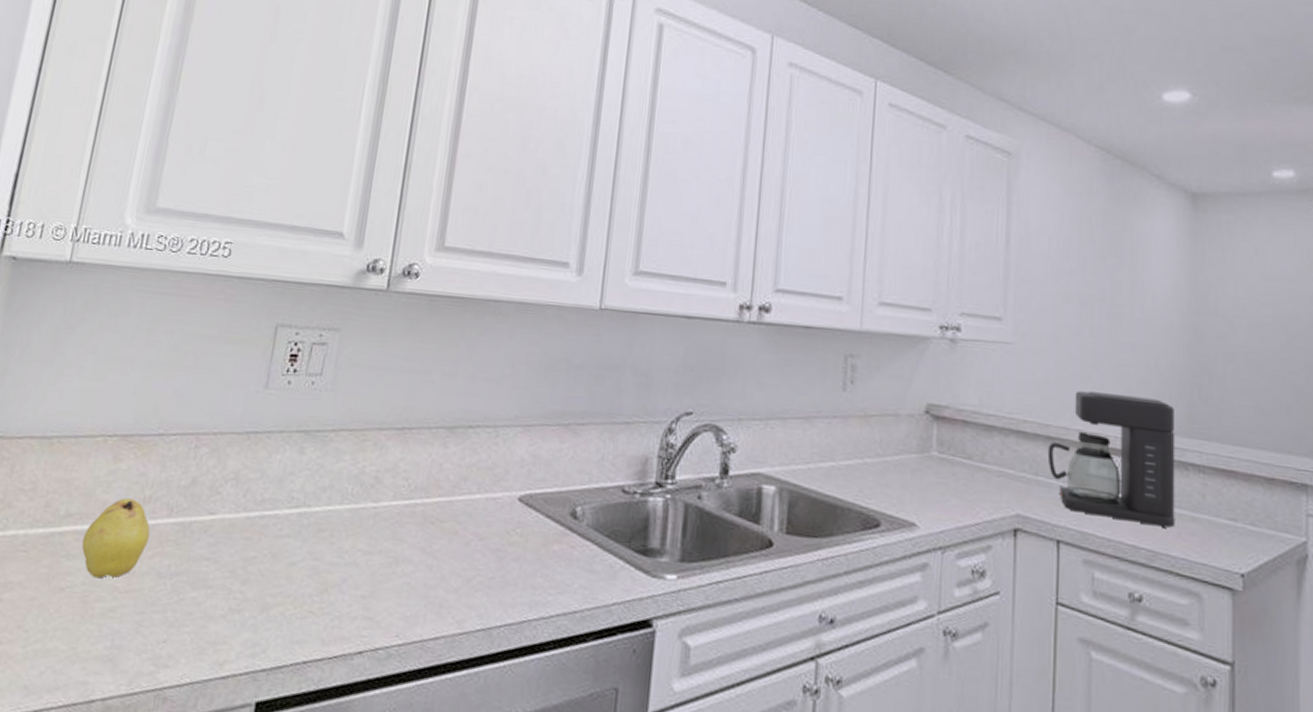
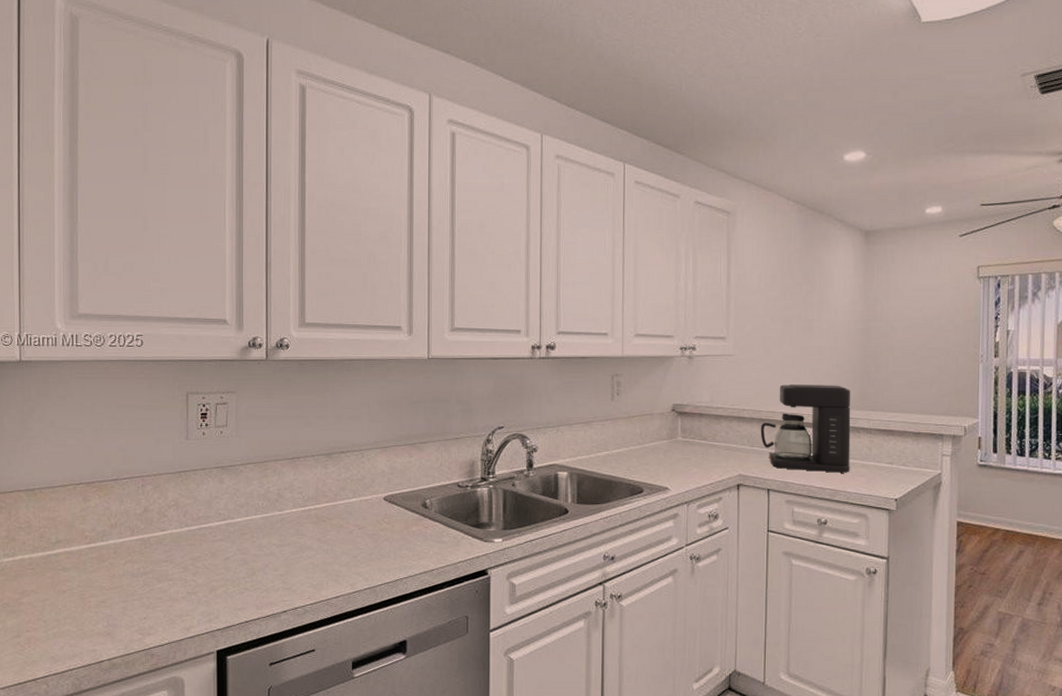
fruit: present [81,498,151,579] -> none [72,526,120,582]

